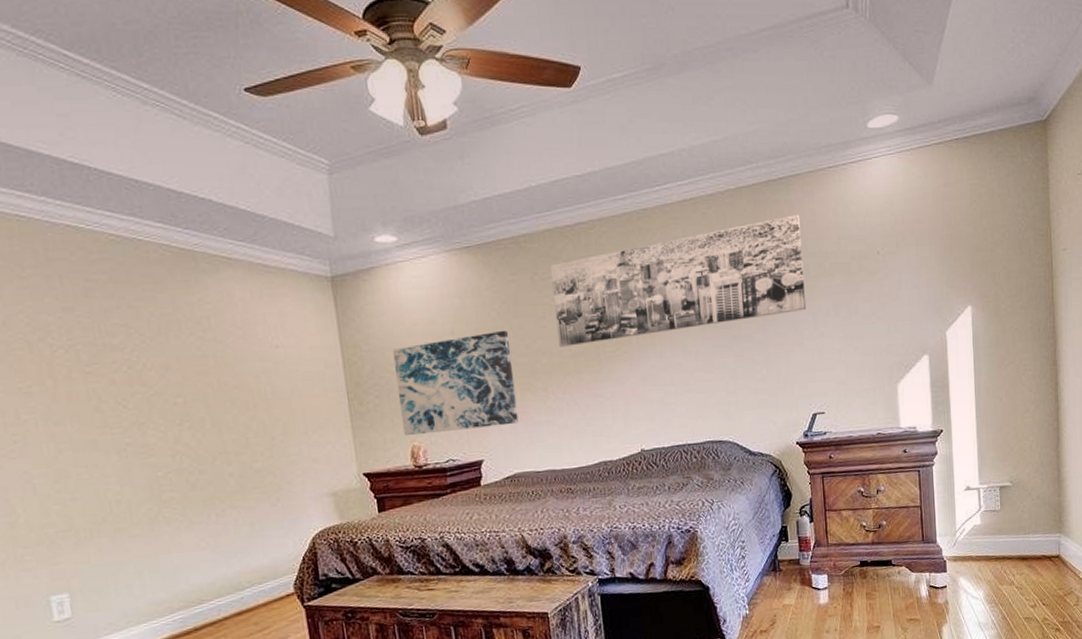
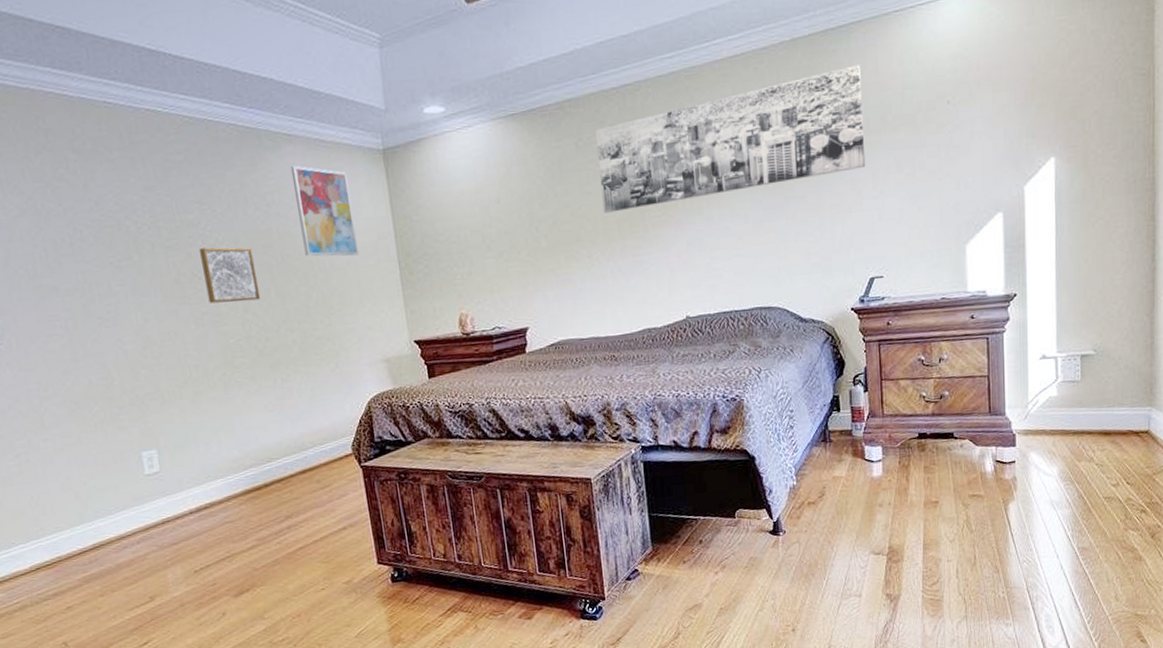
wall art: none [125,373,194,434] -> present [199,247,261,304]
wall art: none [229,291,304,386] -> present [290,166,359,257]
wall art: present [392,330,519,435] -> none [440,197,563,303]

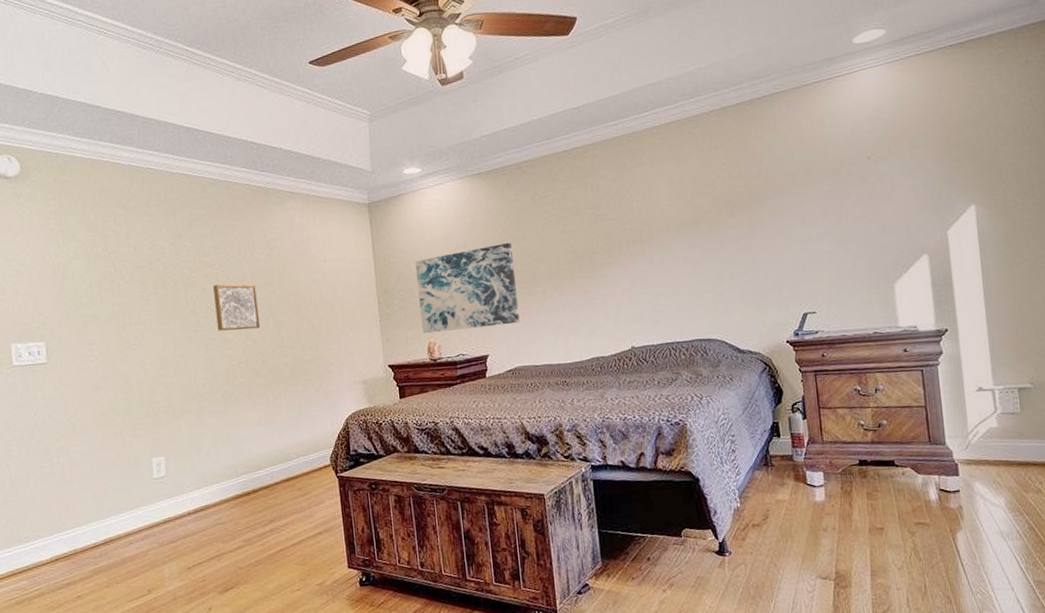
wall art: present [290,166,359,257] -> none [291,217,345,292]
wall art: none [440,197,563,303] -> present [414,242,520,333]
wall art: present [595,65,866,213] -> none [549,128,794,256]

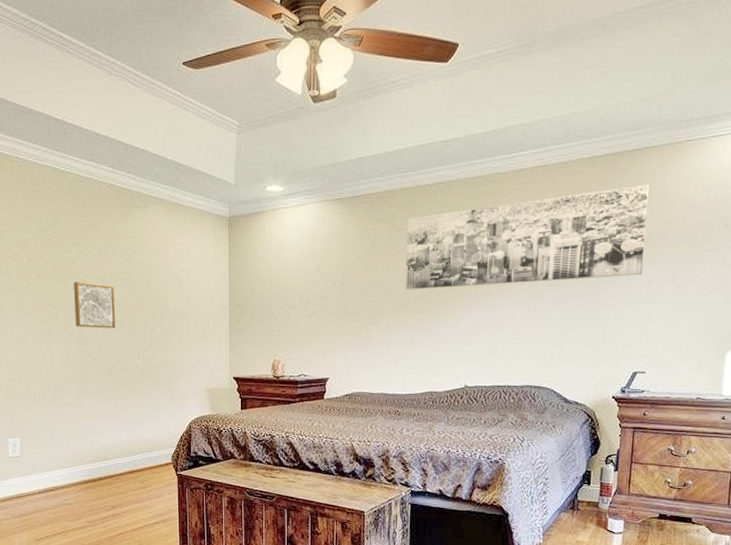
wall art: present [414,242,520,333] -> none [268,271,364,351]
wall art: none [549,128,794,256] -> present [405,185,649,290]

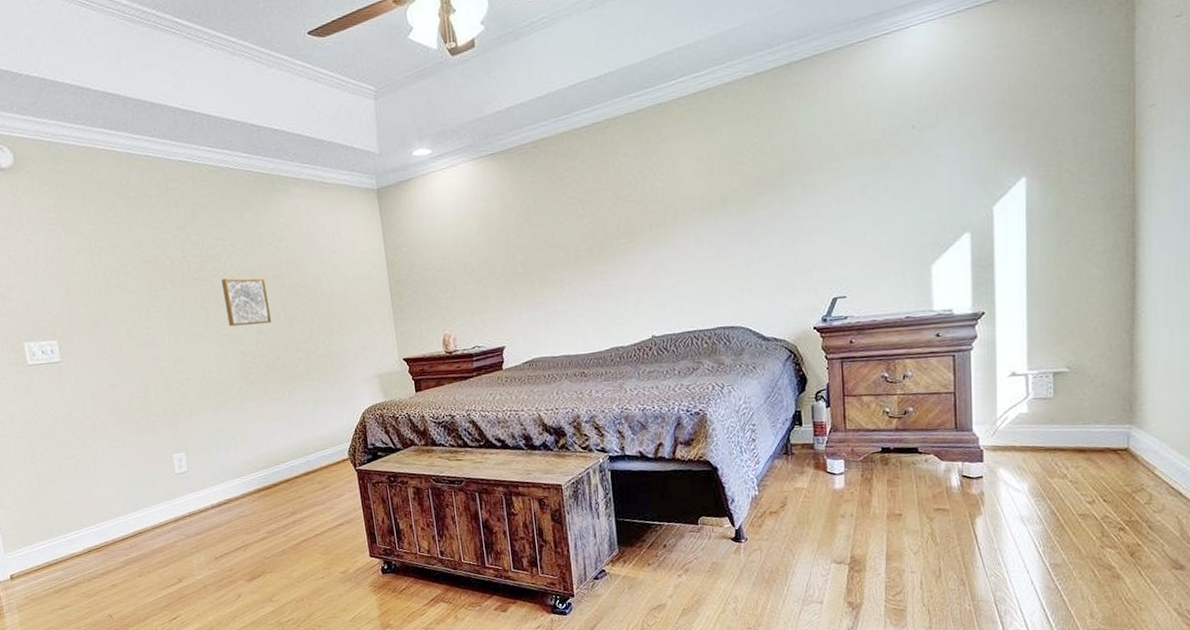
wall art: present [405,185,649,290] -> none [568,95,829,242]

